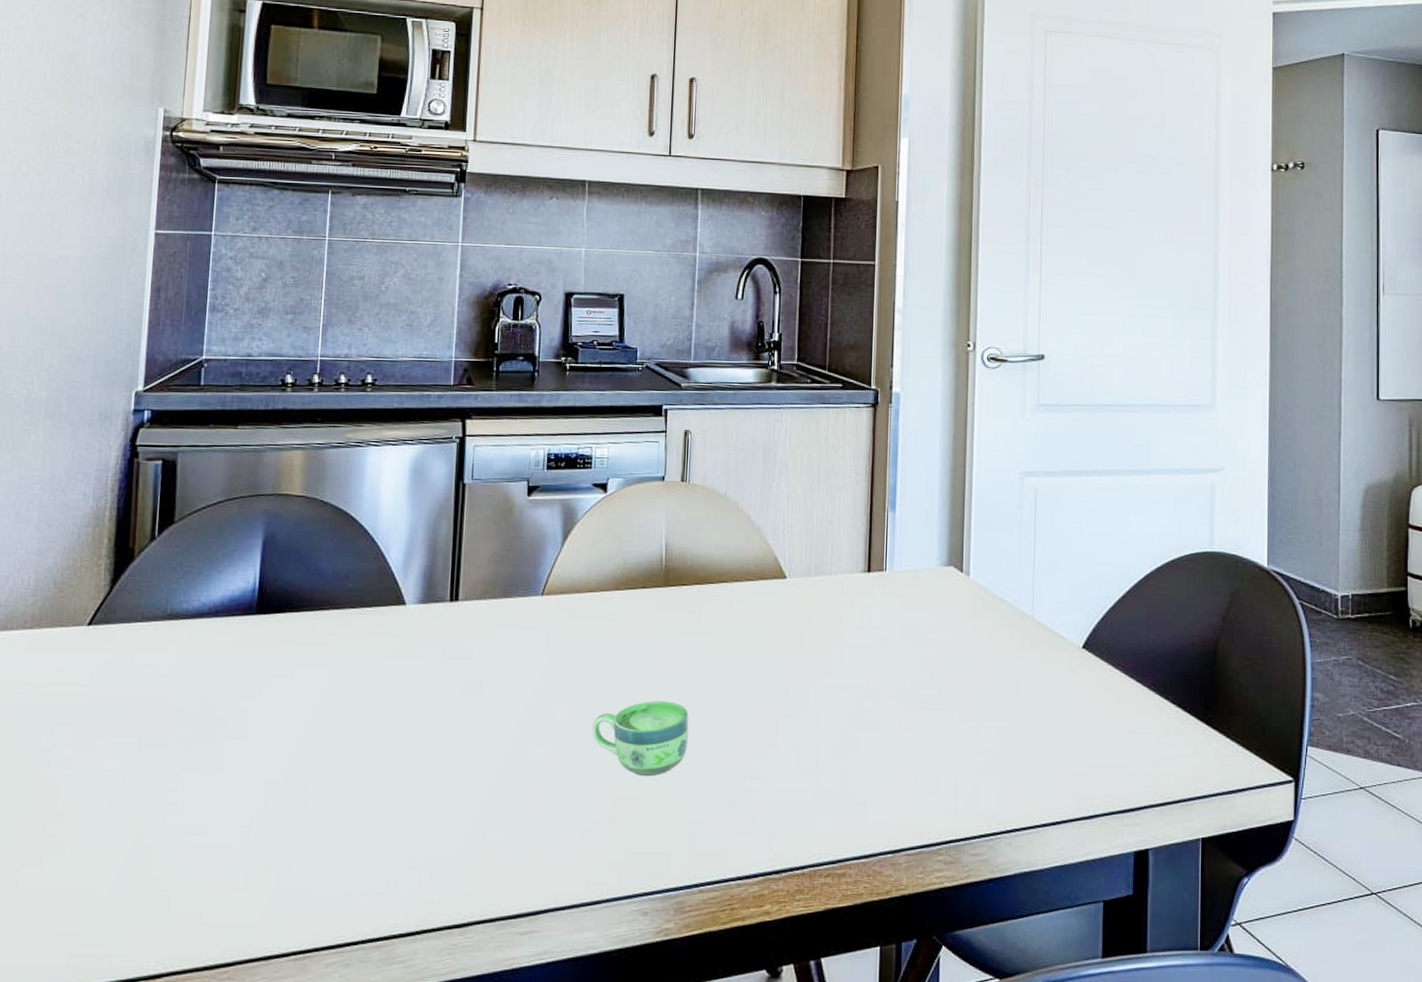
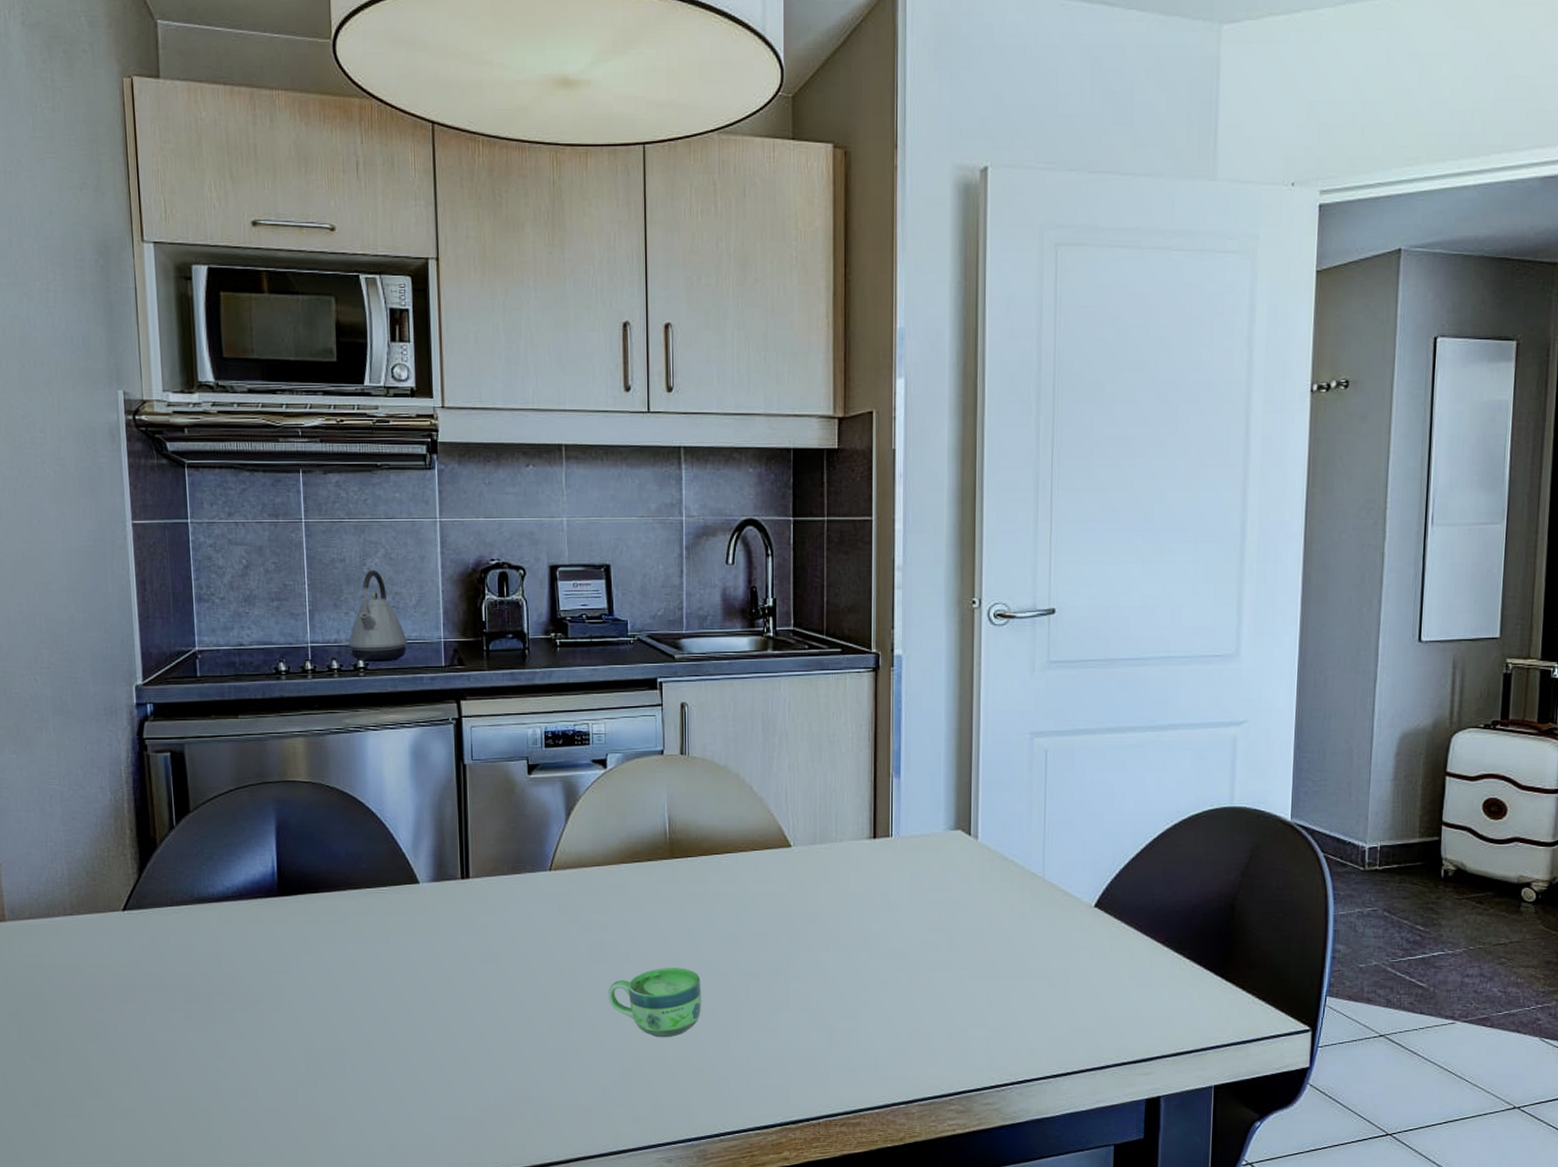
kettle: none [358,288,418,378] -> present [348,569,407,662]

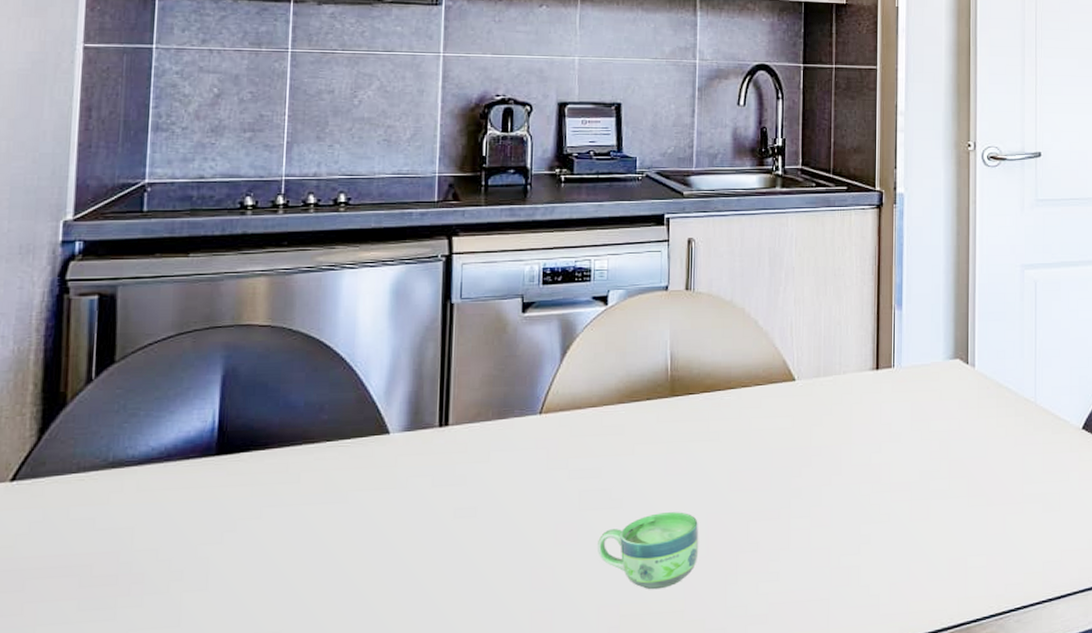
kettle: present [348,569,407,662] -> none [329,102,397,196]

